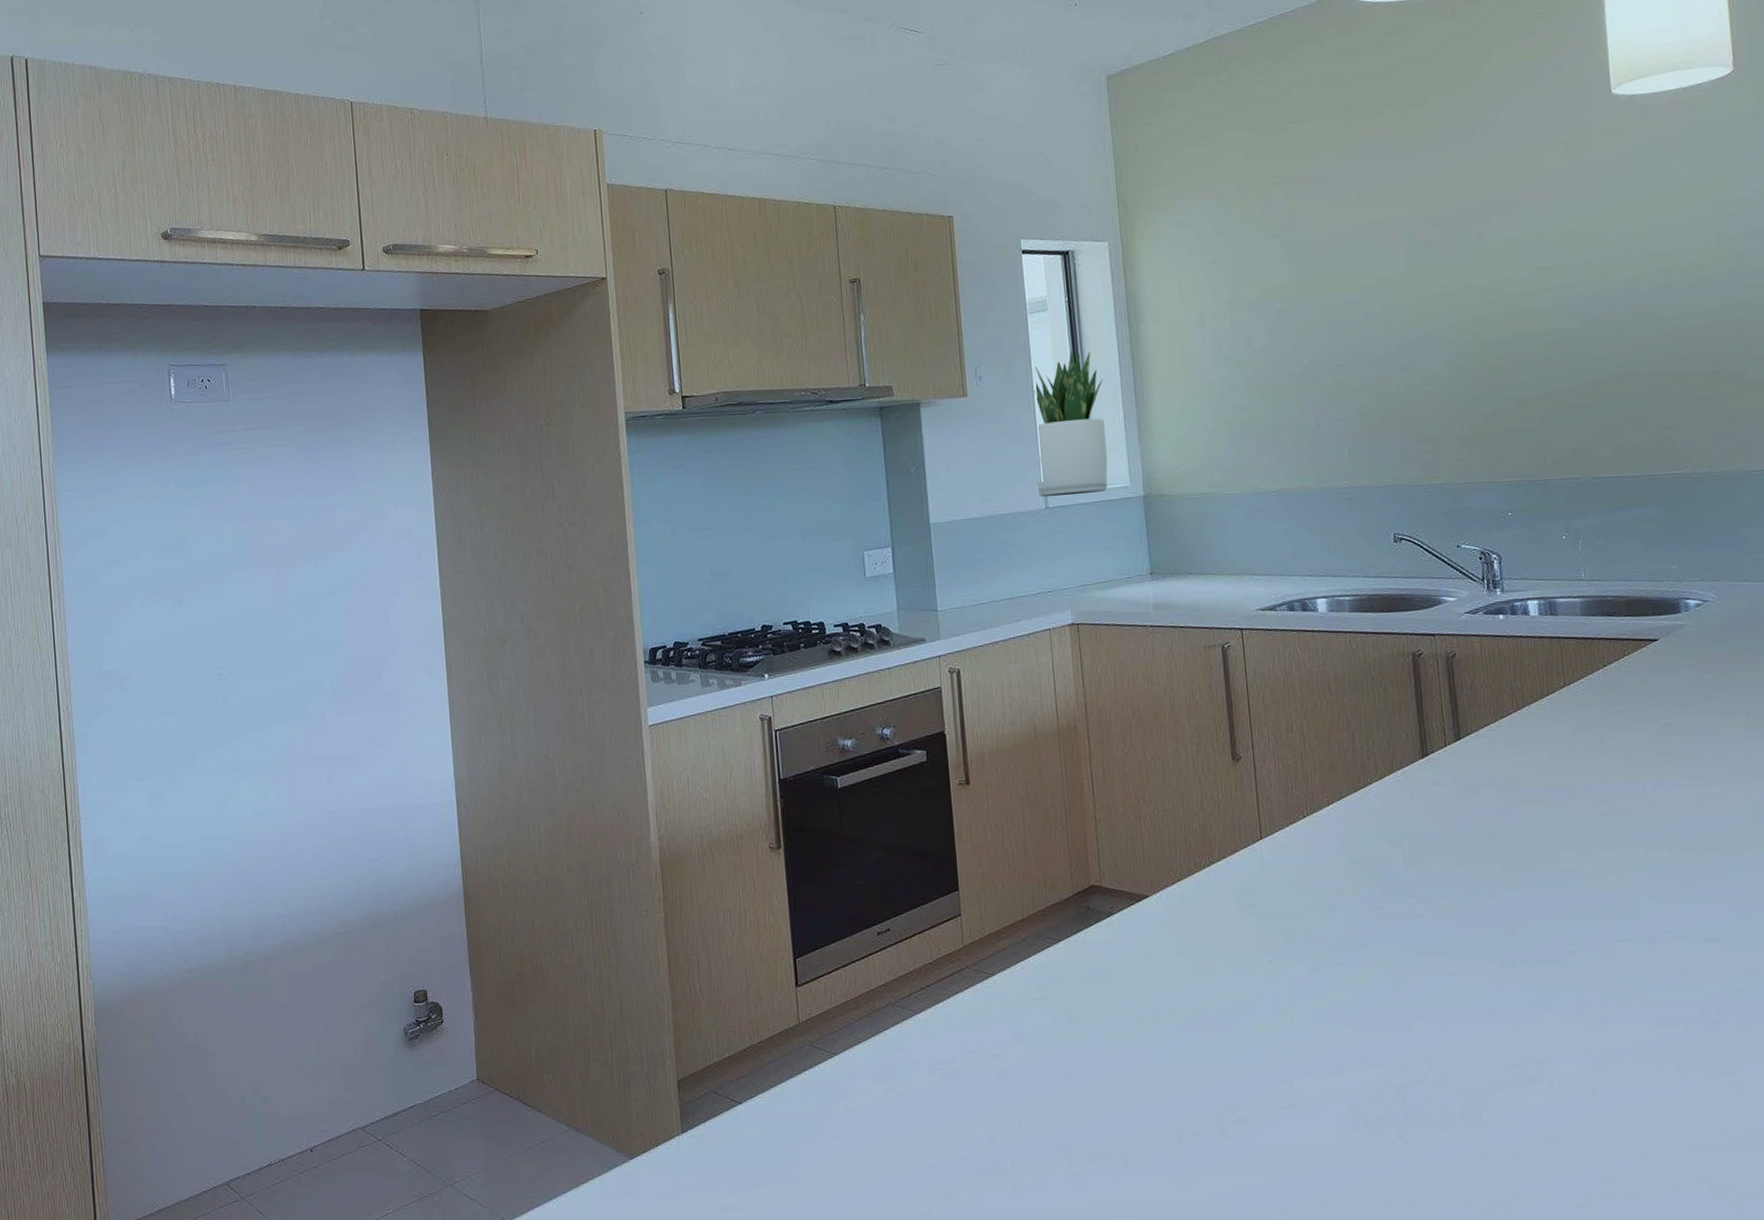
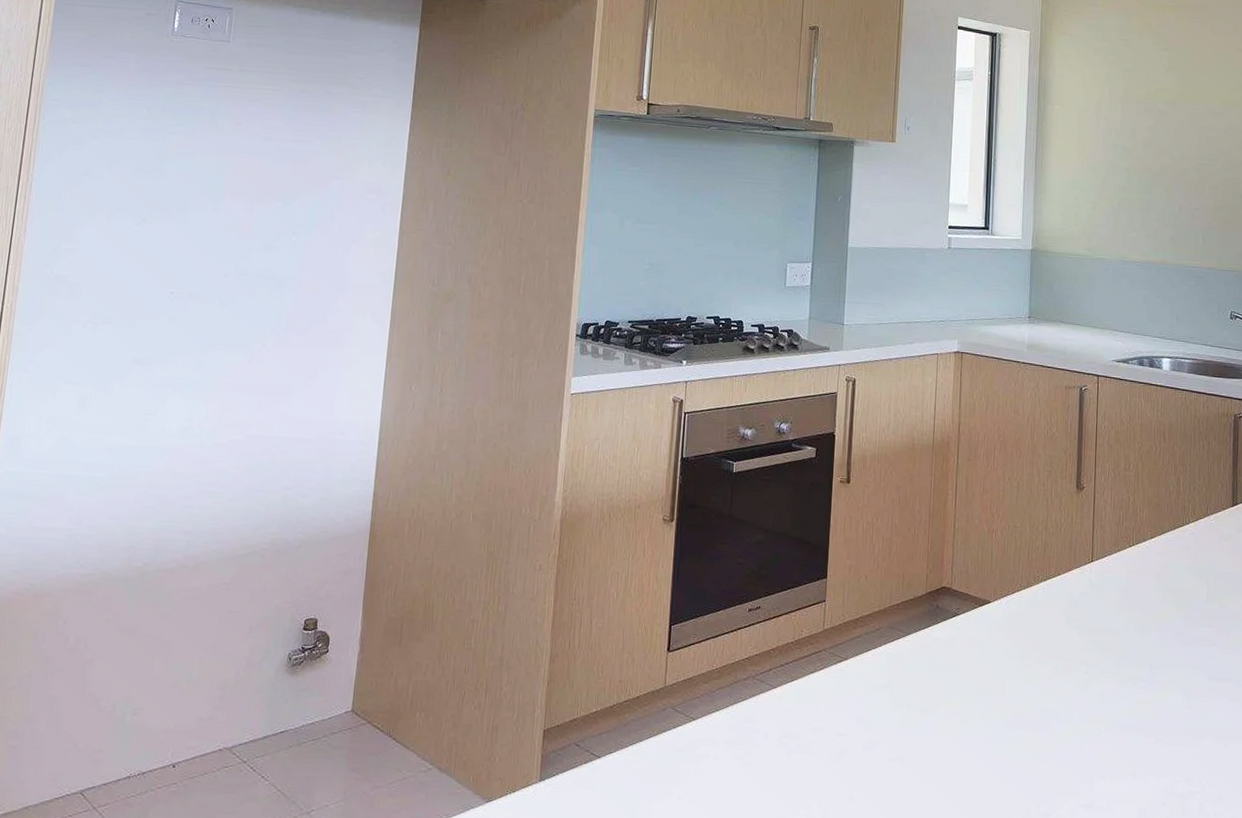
planter: present [1034,350,1108,497] -> none [943,117,1011,241]

